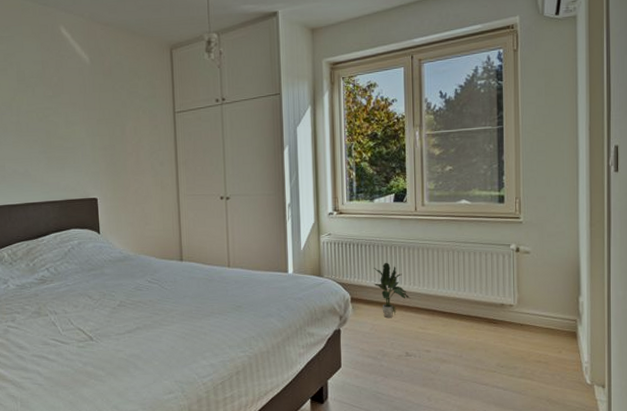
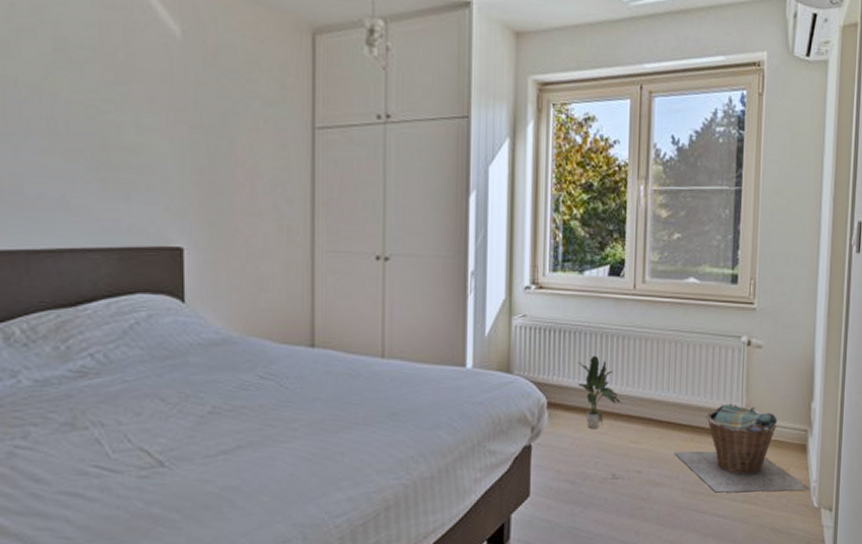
laundry basket: none [456,298,584,370] -> present [674,404,812,493]

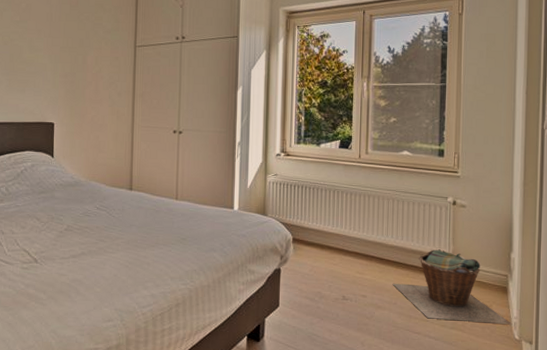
potted plant: present [577,355,622,430] -> none [315,206,350,261]

